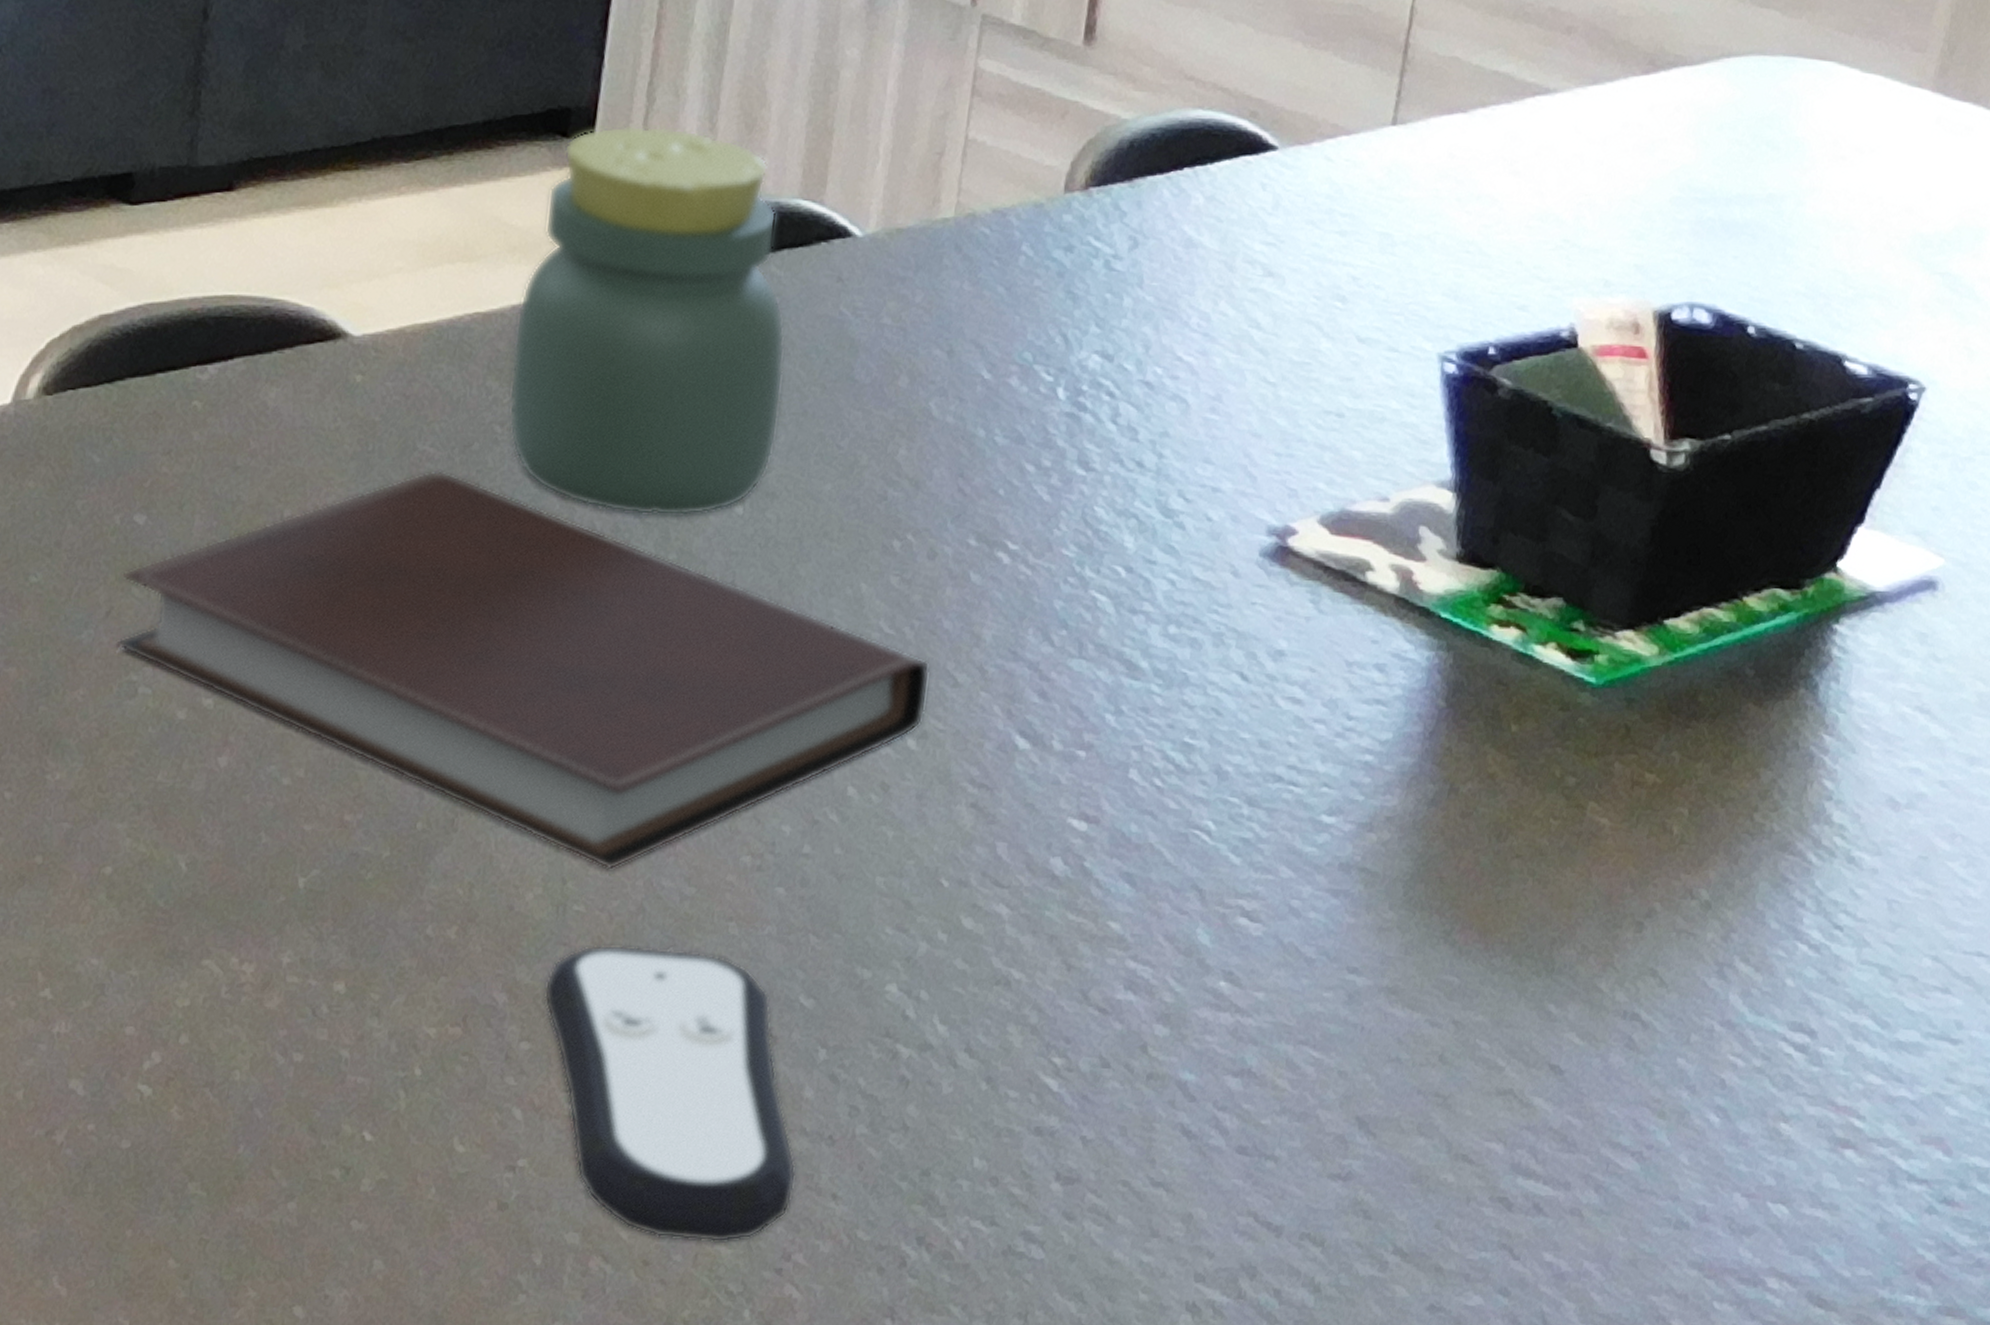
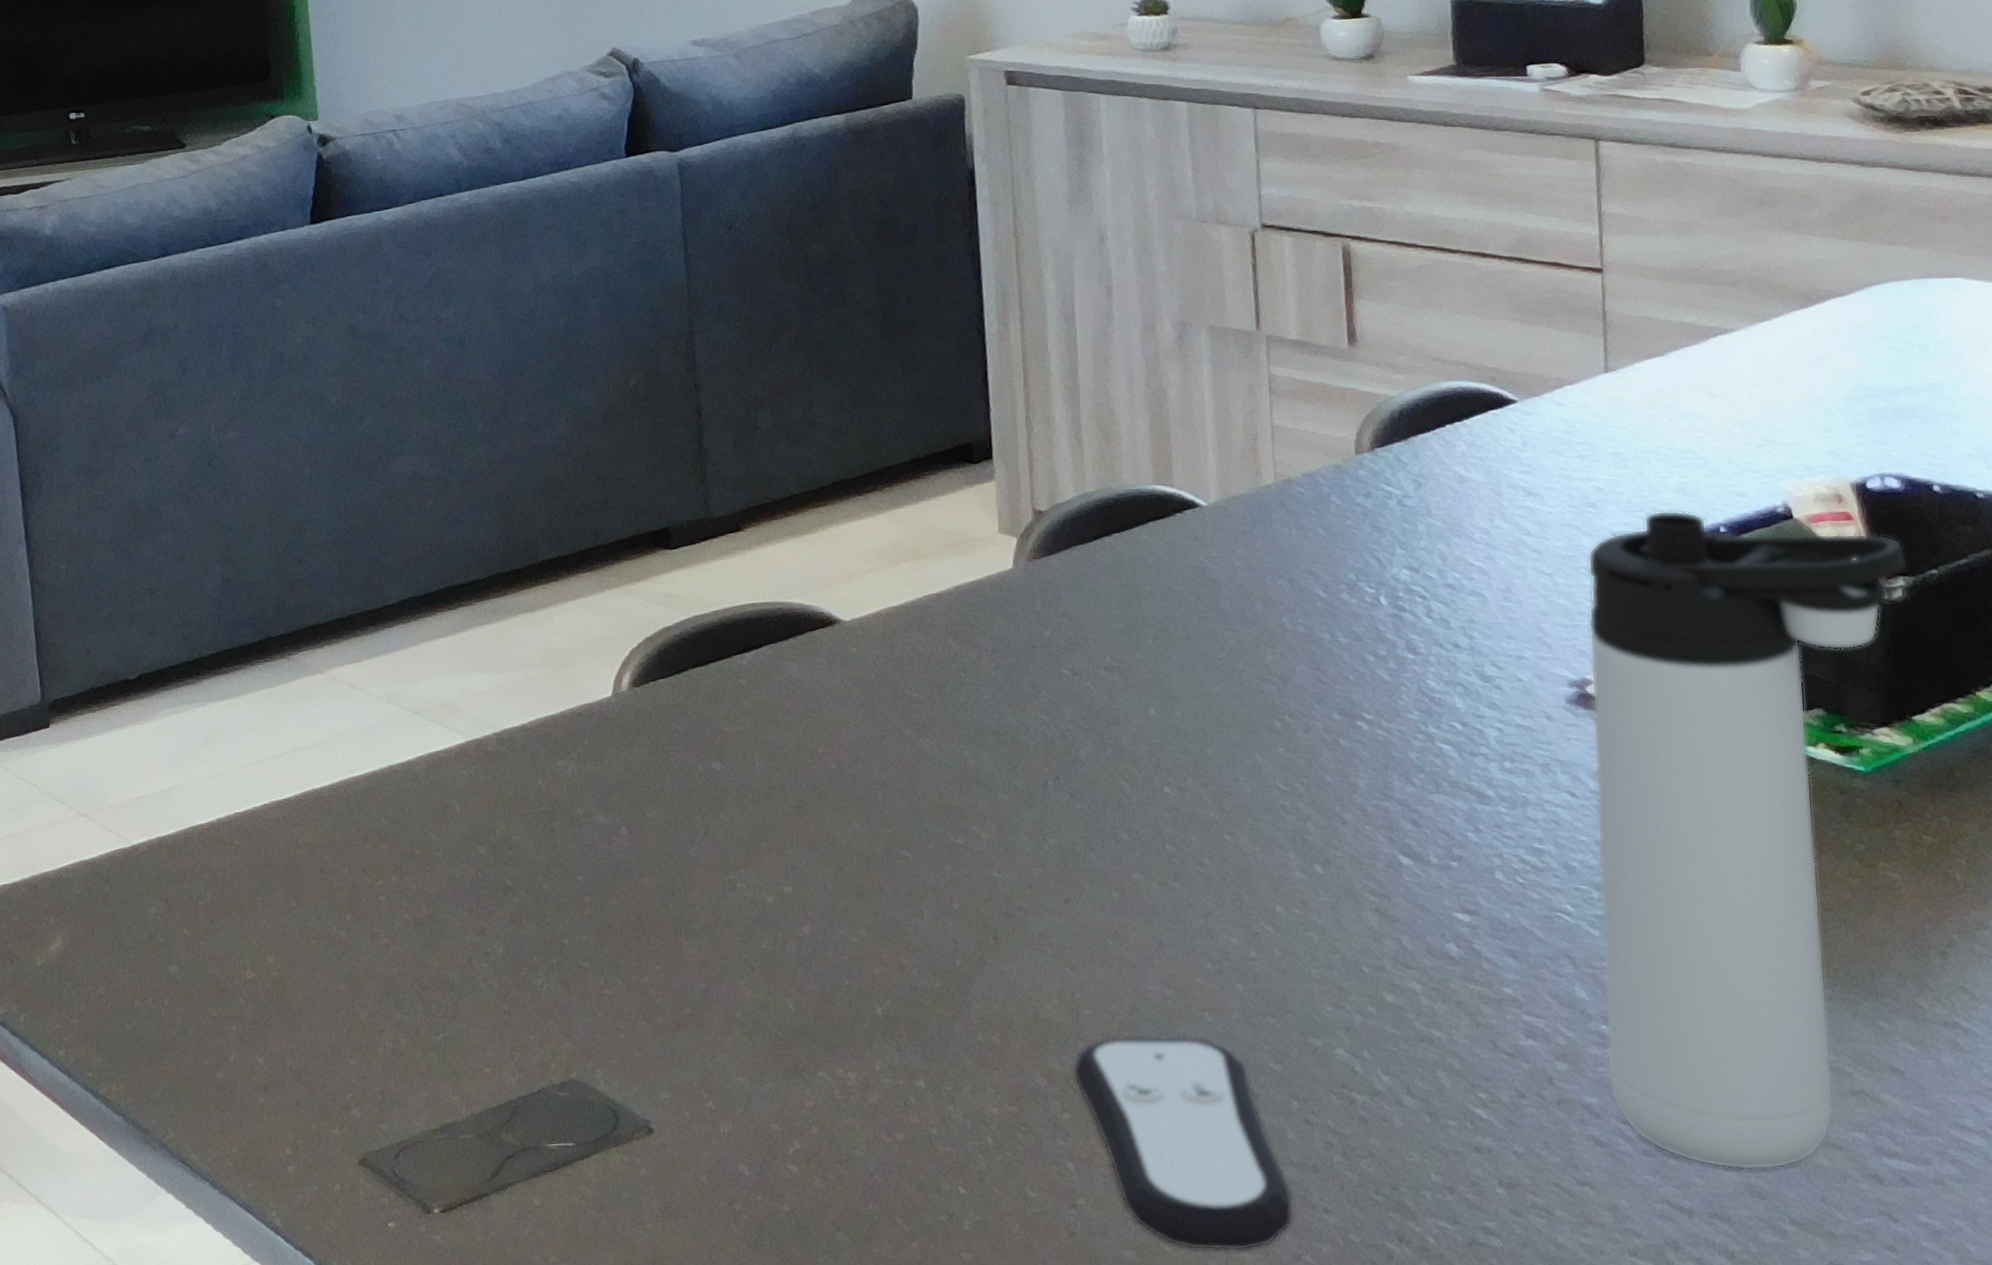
notebook: present [115,470,931,870] -> none [712,708,1325,983]
jar: present [508,125,785,516] -> none [960,446,1171,725]
thermos bottle: none [1214,317,1699,1182] -> present [1588,510,1908,1170]

